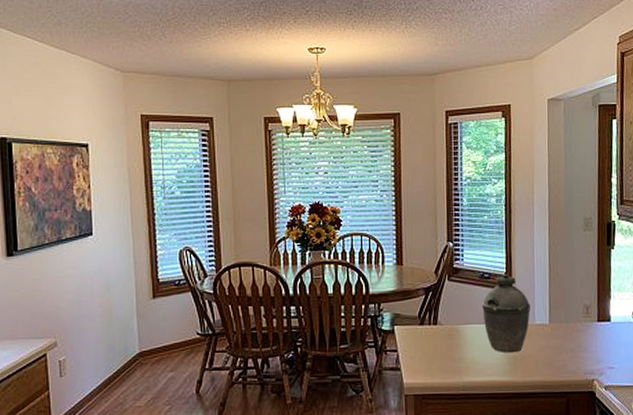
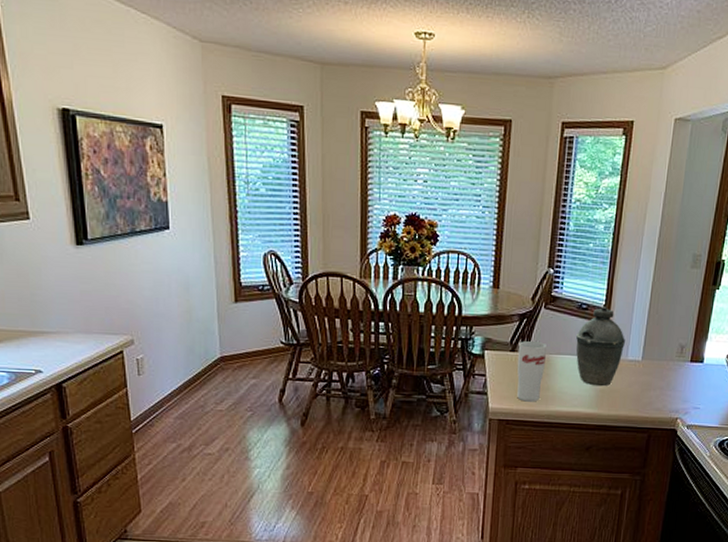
cup: none [426,313,455,375] -> present [517,341,546,402]

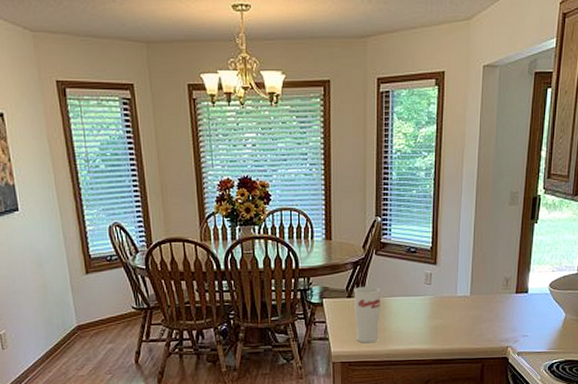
kettle: present [575,306,625,387] -> none [407,248,453,323]

